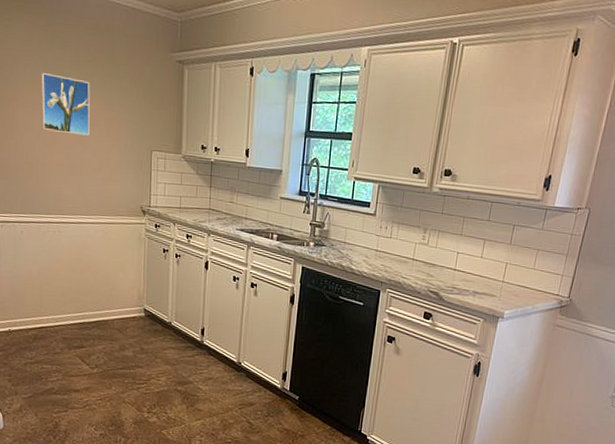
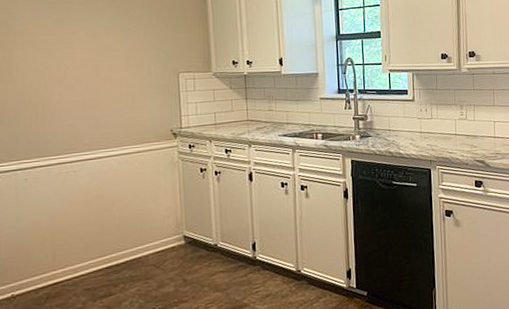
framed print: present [41,73,90,136] -> none [44,12,105,69]

